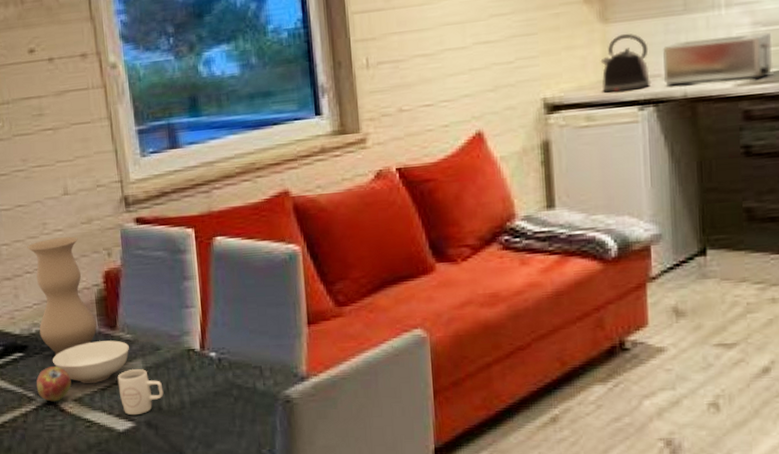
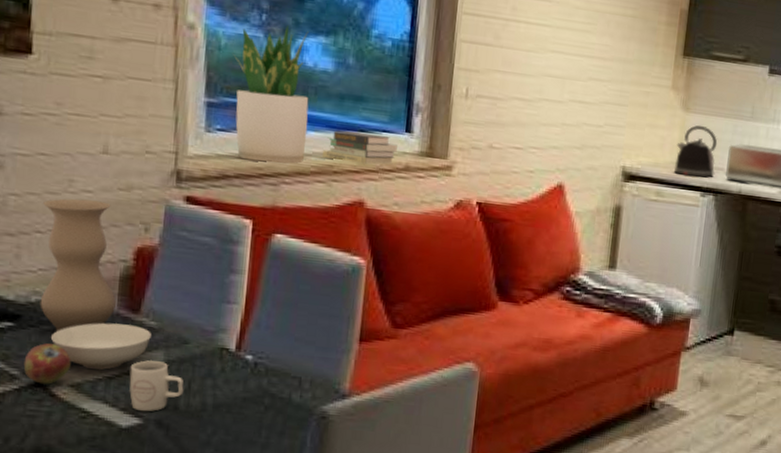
planter: none [153,43,228,175] -> present [234,25,309,164]
books: none [243,124,311,157] -> present [322,130,397,165]

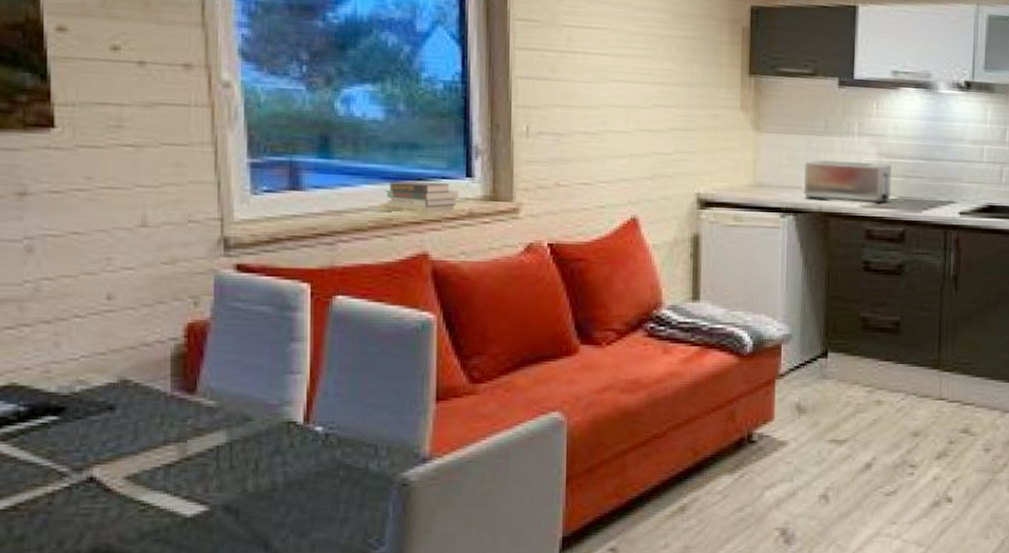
fruit: present [23,342,71,385] -> none [72,434,125,479]
vase: present [40,198,116,332] -> none [80,277,169,421]
bowl: present [50,323,153,370] -> none [100,407,212,457]
mug: present [129,359,184,412] -> none [190,441,251,498]
planter: present [234,25,309,164] -> none [276,76,361,222]
kettle: present [674,125,718,178] -> none [750,144,793,199]

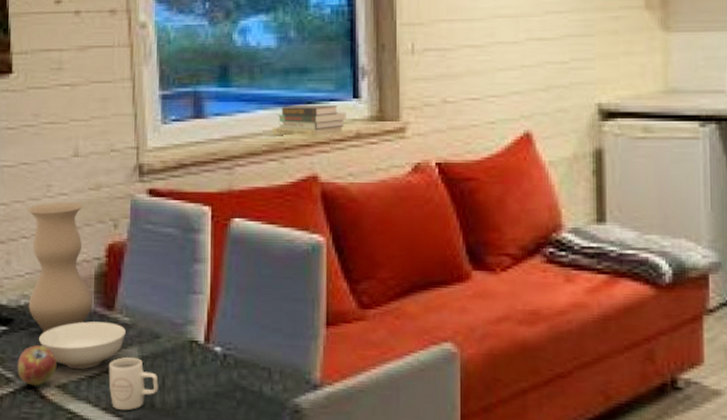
fruit: none [72,434,125,479] -> present [17,344,57,386]
vase: none [80,277,169,421] -> present [27,202,93,333]
bowl: none [100,407,212,457] -> present [38,321,127,369]
mug: none [190,441,251,498] -> present [108,356,159,411]

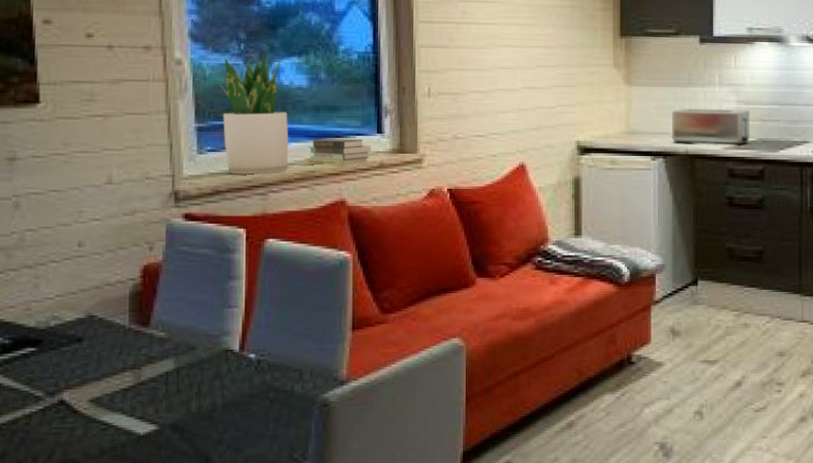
fruit: present [17,344,57,386] -> none [47,362,90,402]
vase: present [27,202,93,333] -> none [57,227,127,351]
bowl: present [38,321,127,369] -> none [69,338,162,383]
mug: present [108,356,159,411] -> none [144,368,195,418]
planter: none [183,9,256,147] -> present [218,51,289,175]

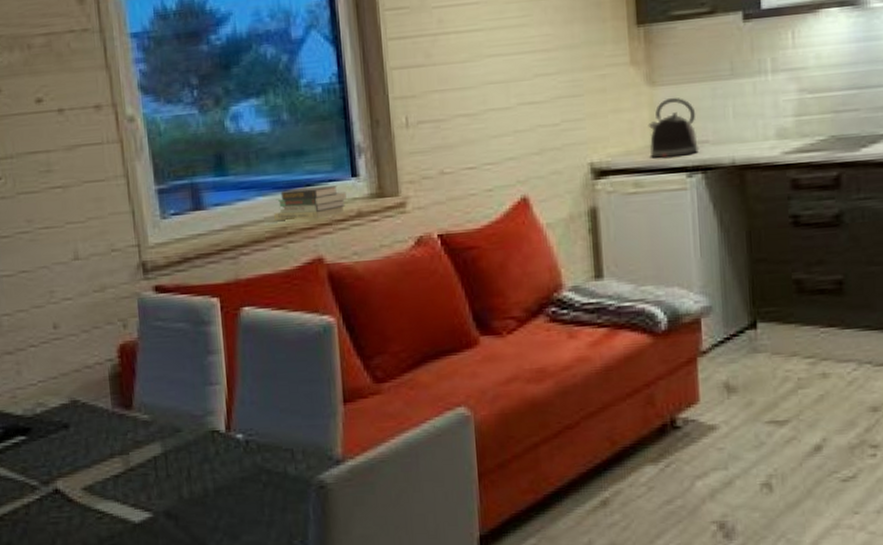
planter: present [218,51,289,175] -> none [175,96,257,239]
kettle: none [624,96,662,144] -> present [648,97,700,159]
toaster: present [672,108,751,146] -> none [711,99,820,153]

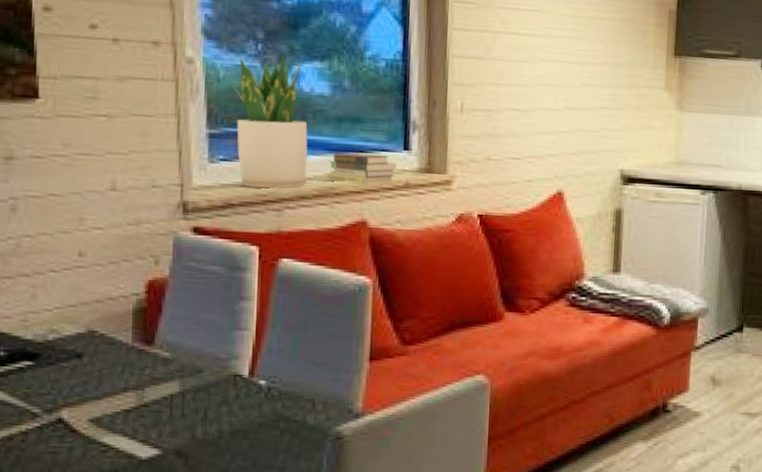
planter: none [175,96,257,239] -> present [233,53,308,189]
kettle: present [648,97,700,159] -> none [672,123,715,176]

